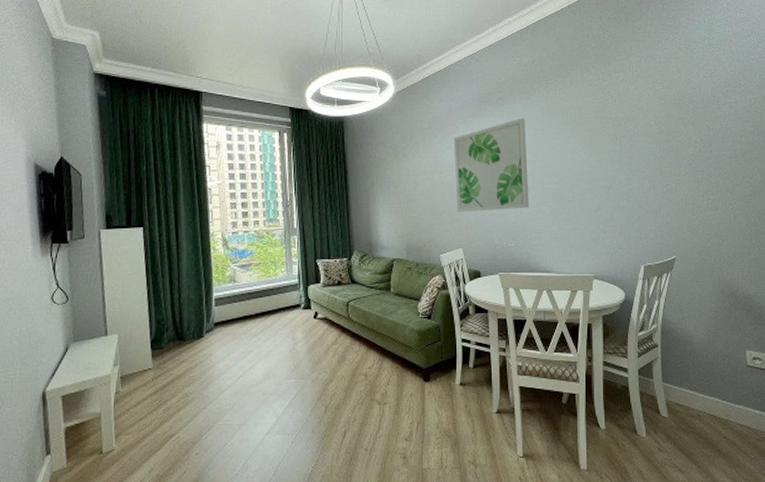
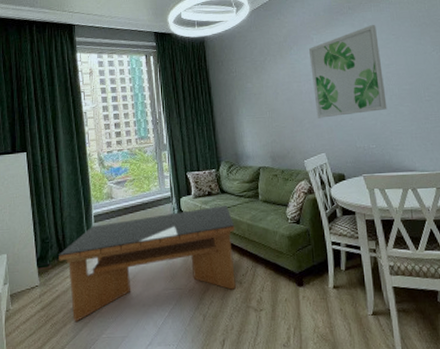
coffee table: none [175,296,364,407] -> present [59,206,236,321]

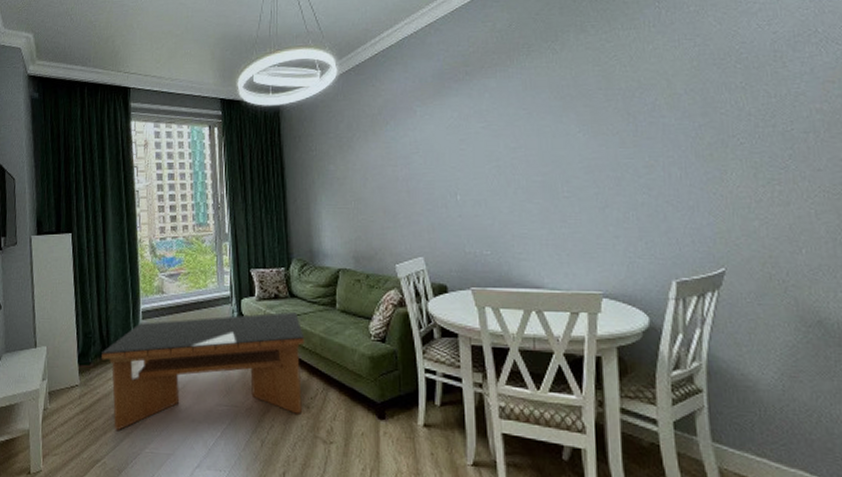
wall art: present [309,24,387,118] -> none [411,94,510,213]

